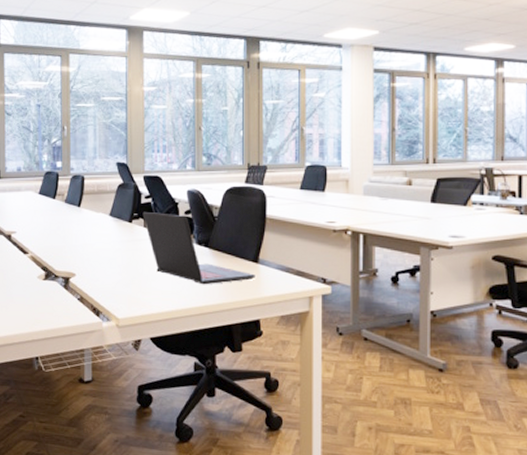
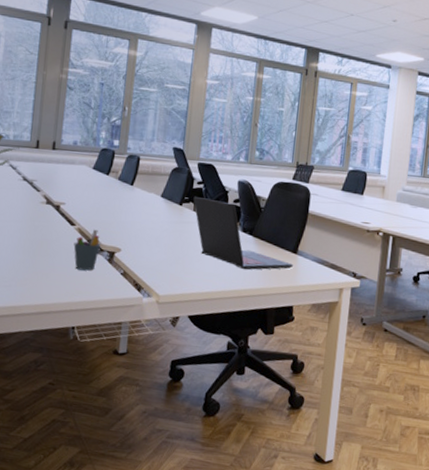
pen holder: none [28,255,55,299] -> present [73,229,101,271]

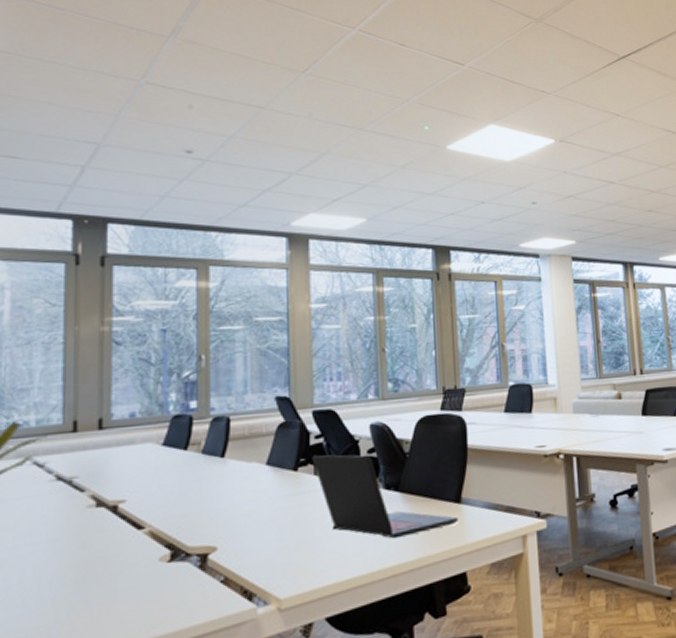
pen holder: present [73,229,101,271] -> none [144,527,185,591]

